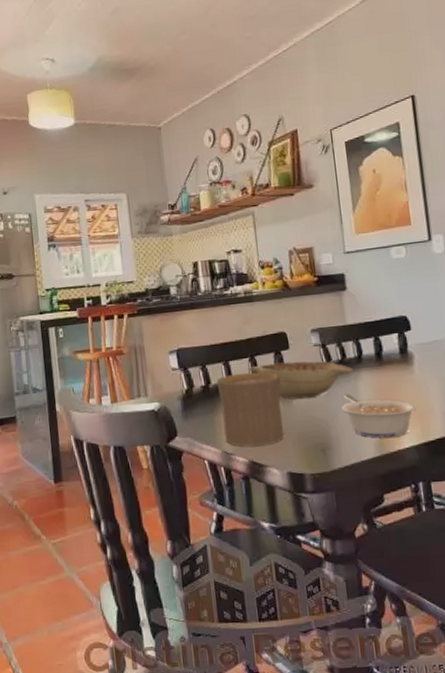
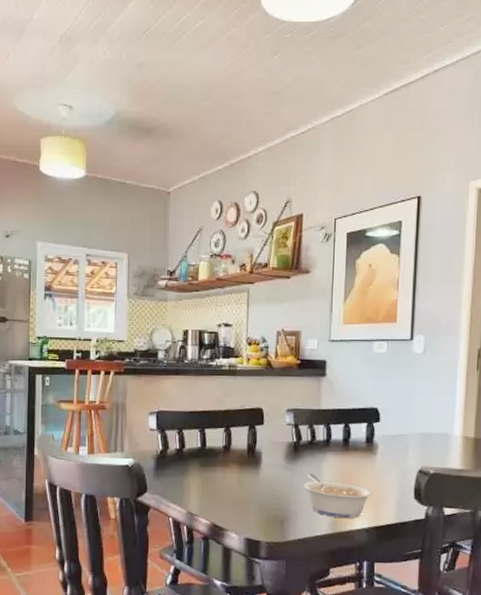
cup: present [216,372,285,447] -> none [191,441,252,511]
decorative bowl: present [247,361,354,400] -> none [221,436,321,473]

